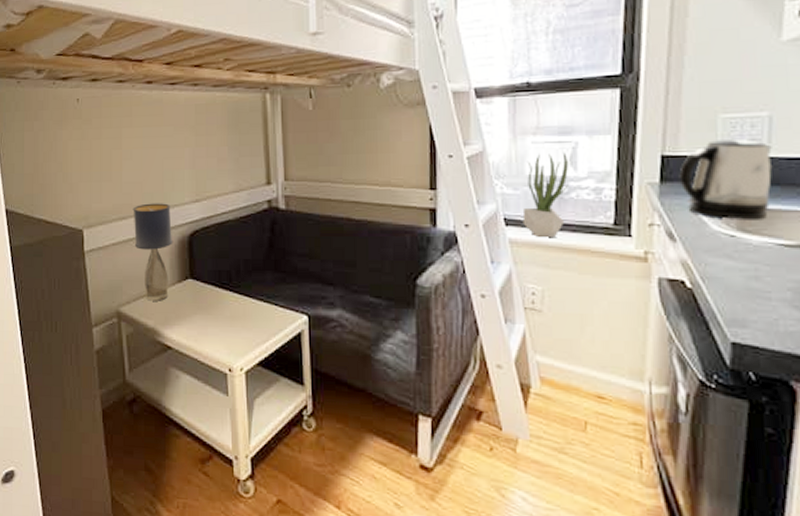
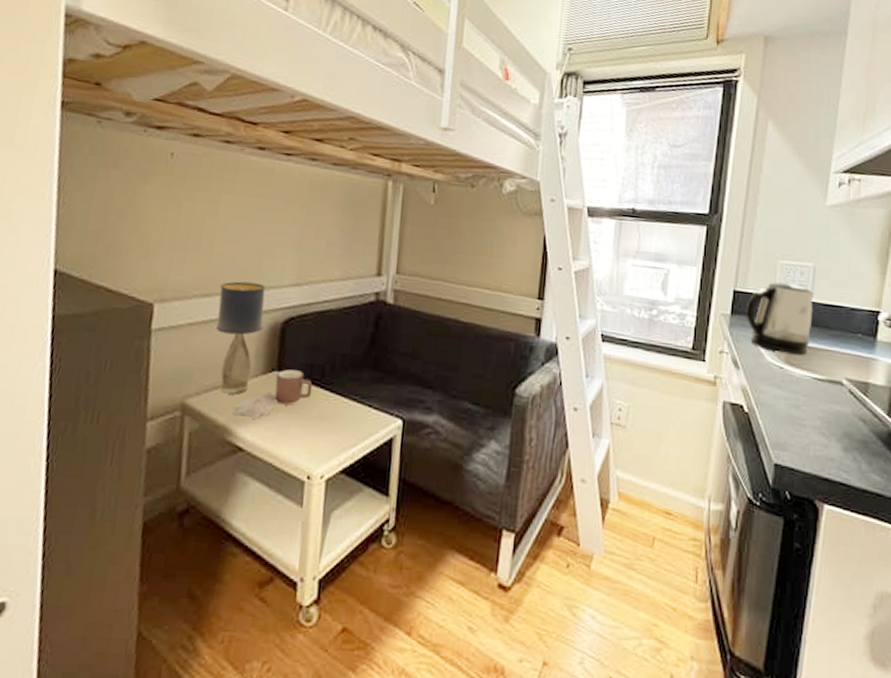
tissue: none [158,298,194,321] -> present [233,392,277,419]
mug: none [190,277,223,308] -> present [275,369,313,405]
potted plant: present [522,152,569,238] -> none [617,277,660,358]

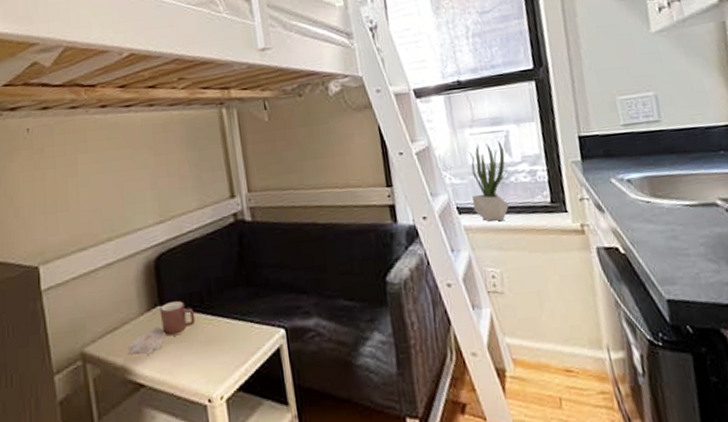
table lamp: present [215,281,266,395] -> none [93,228,139,336]
potted plant: none [617,277,660,358] -> present [468,141,510,223]
kettle: present [745,281,814,356] -> none [595,116,671,188]

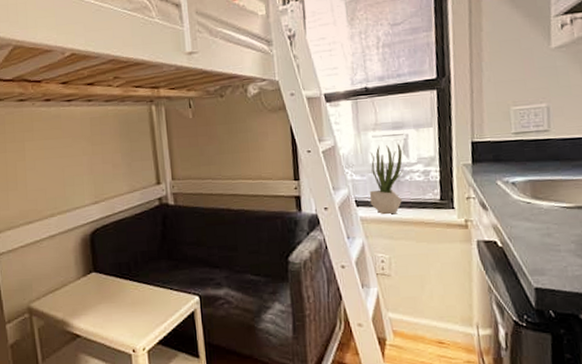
tissue: present [127,327,166,356] -> none [66,289,99,312]
mug: present [159,301,196,337] -> none [93,269,124,298]

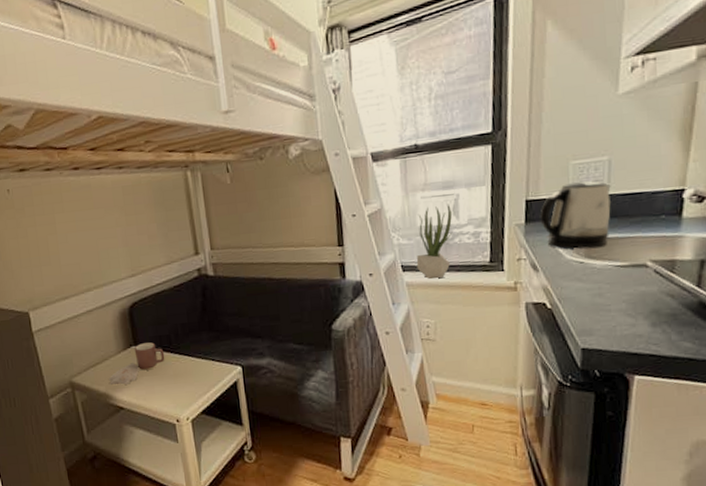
tissue: none [66,289,99,312] -> present [108,363,140,385]
mug: none [93,269,124,298] -> present [134,342,165,371]
kettle: none [486,125,554,191] -> present [540,180,611,250]

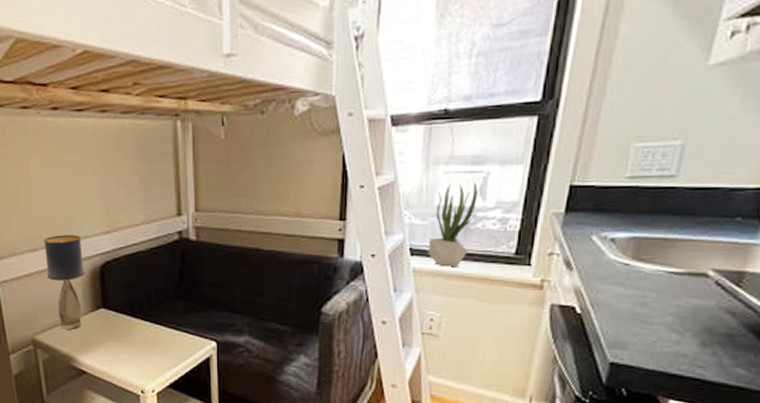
table lamp: none [74,280,115,370] -> present [43,235,85,330]
tissue: present [108,363,140,385] -> none [72,326,107,348]
mug: present [134,342,165,371] -> none [102,306,135,336]
kettle: present [540,180,611,250] -> none [584,167,679,249]

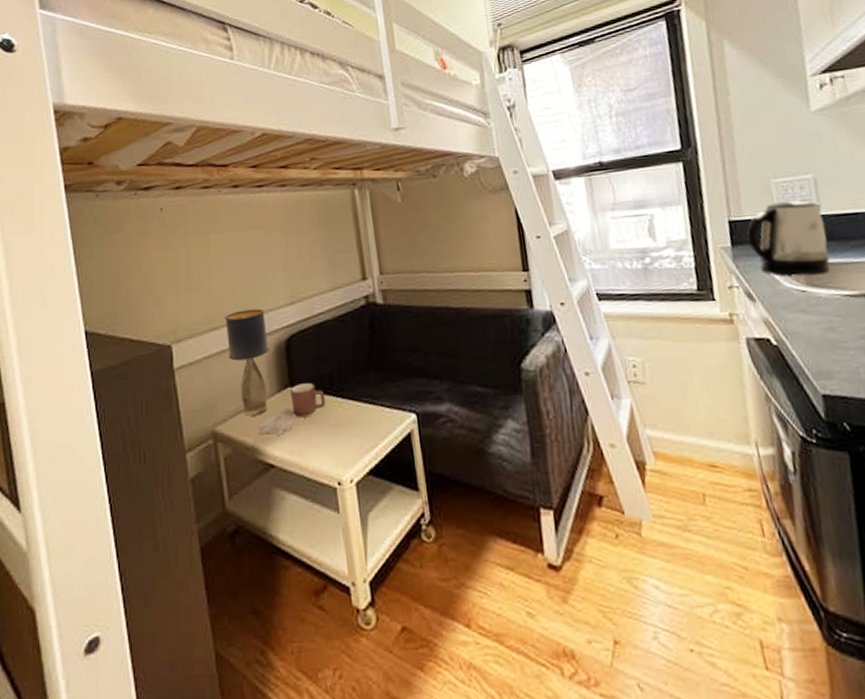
tissue: none [72,326,107,348] -> present [257,408,296,436]
mug: none [102,306,135,336] -> present [290,383,326,418]
potted plant: present [427,182,478,268] -> none [609,225,653,310]
kettle: none [584,167,679,249] -> present [747,200,830,277]

